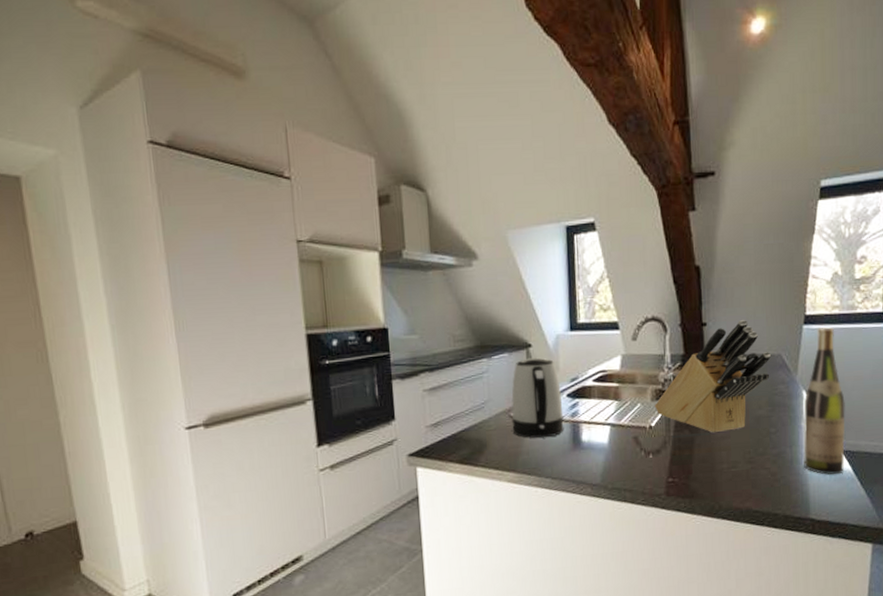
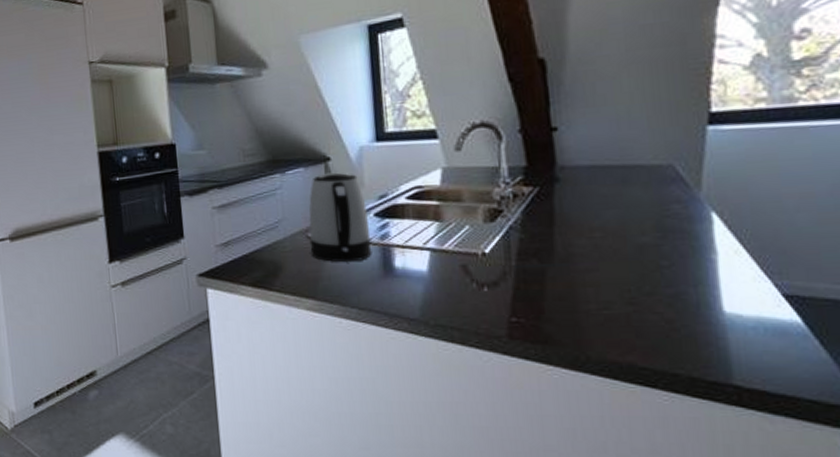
knife block: present [655,319,771,433] -> none [488,120,657,265]
wine bottle: present [803,327,845,475] -> none [714,127,789,328]

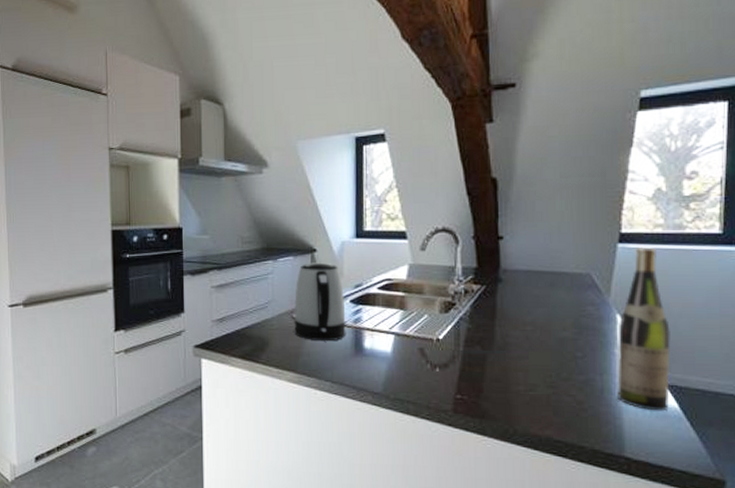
wine bottle: none [714,127,789,328] -> present [617,246,671,411]

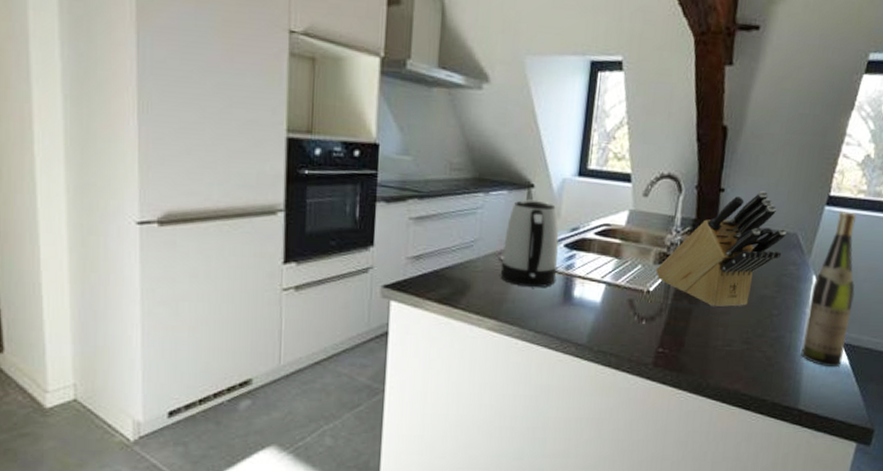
knife block: none [443,234,578,352] -> present [656,190,786,307]

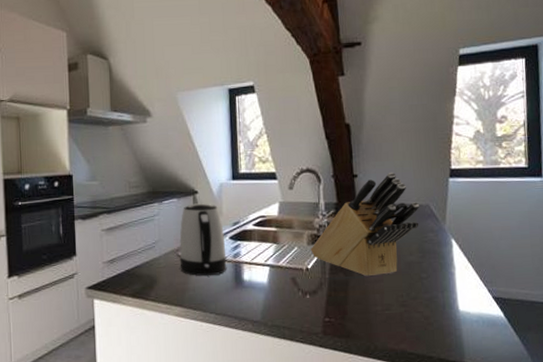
wine bottle: present [801,210,856,368] -> none [453,180,497,321]

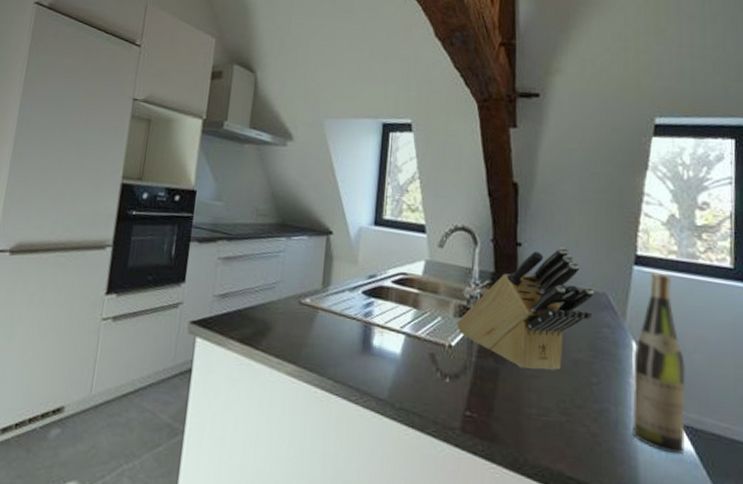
kettle: present [179,203,227,277] -> none [300,245,357,334]
wine bottle: none [453,180,497,321] -> present [632,271,686,455]

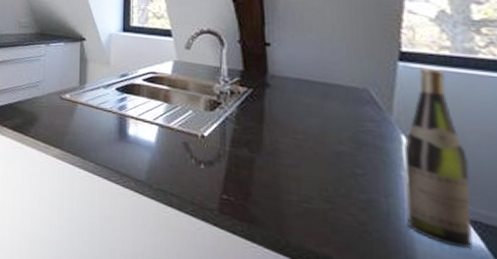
knife block: present [457,246,594,370] -> none [208,45,354,161]

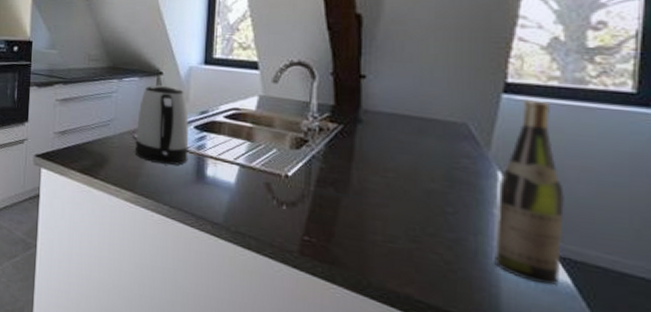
kettle: none [62,50,111,124] -> present [134,85,189,165]

